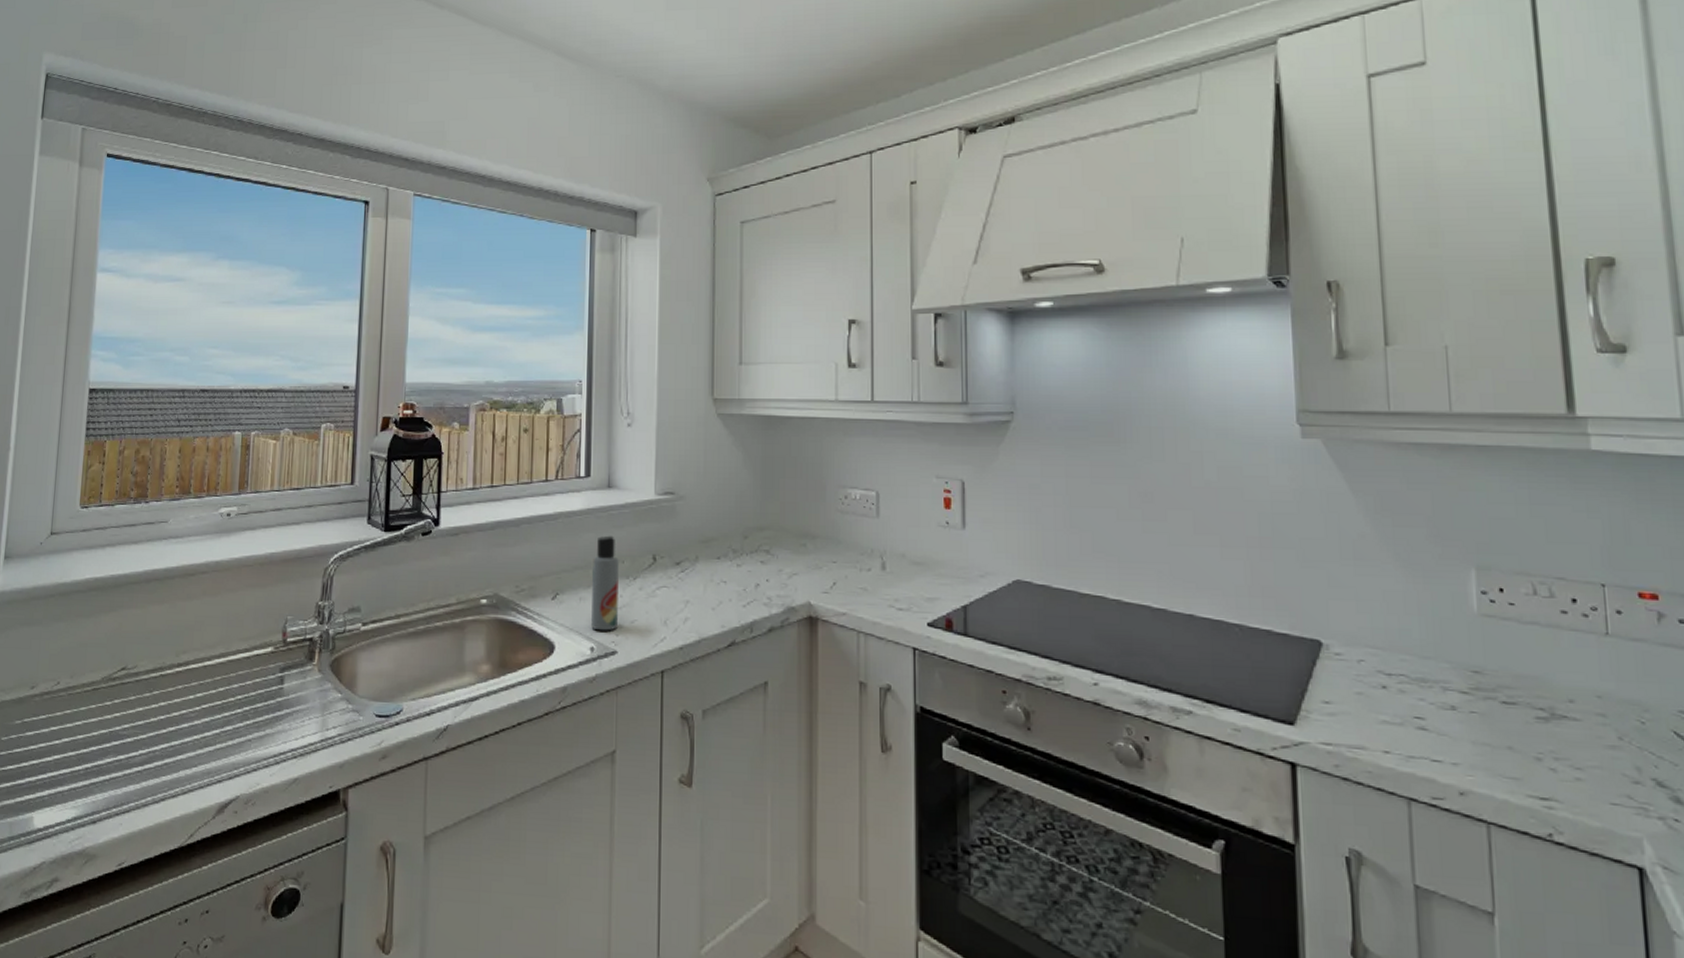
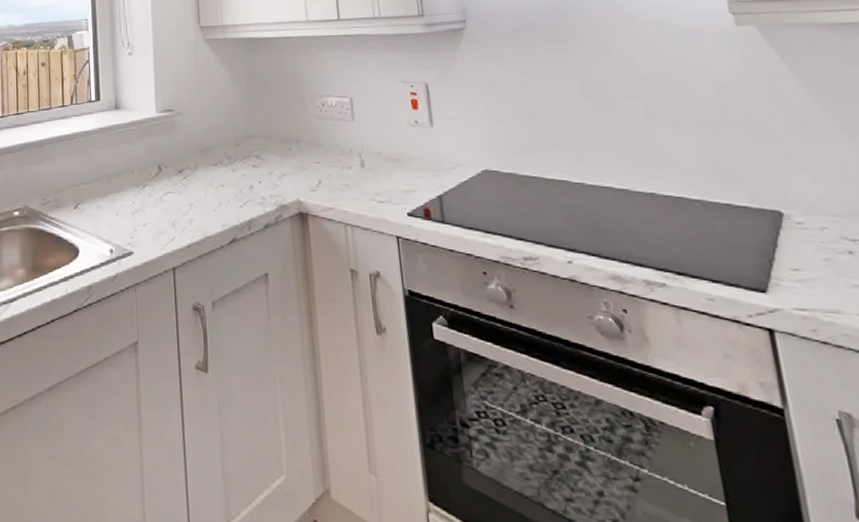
lotion bottle: present [591,535,619,631] -> none [107,150,132,235]

